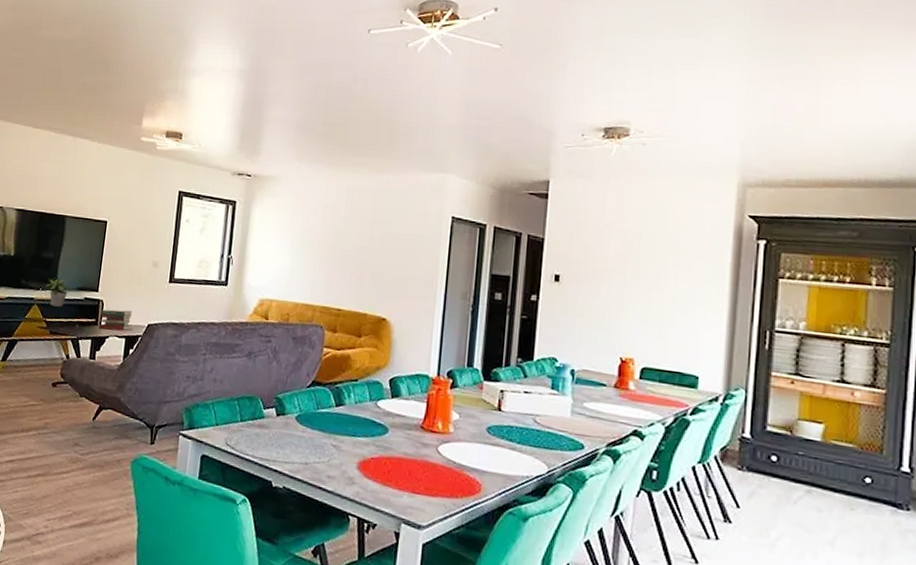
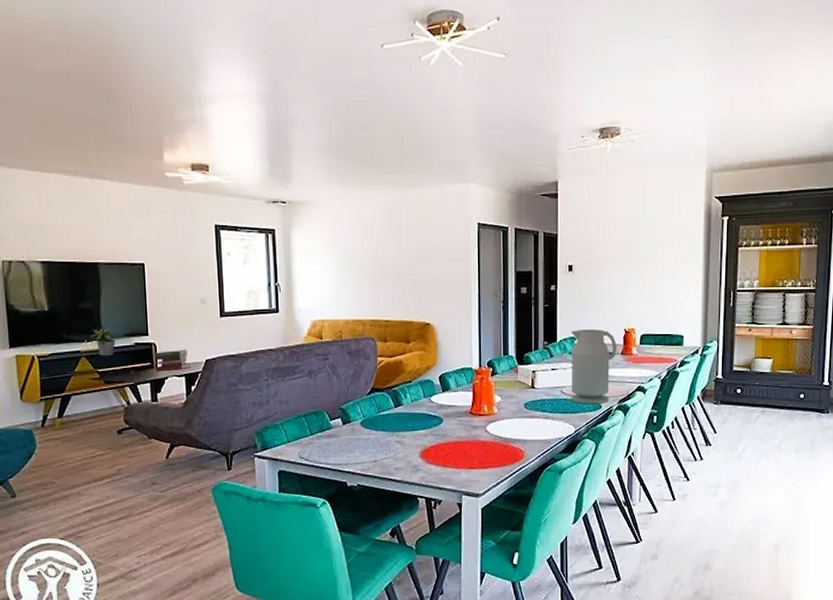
water jug: none [545,350,609,444] -> present [570,329,617,404]

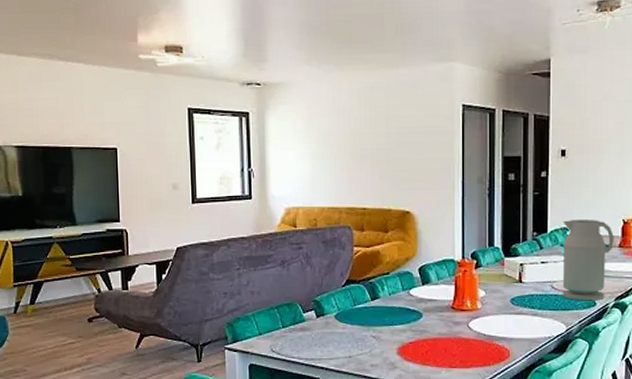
potted plant: present [90,327,116,356] -> none [62,213,88,242]
books: present [154,349,190,372] -> none [126,236,161,260]

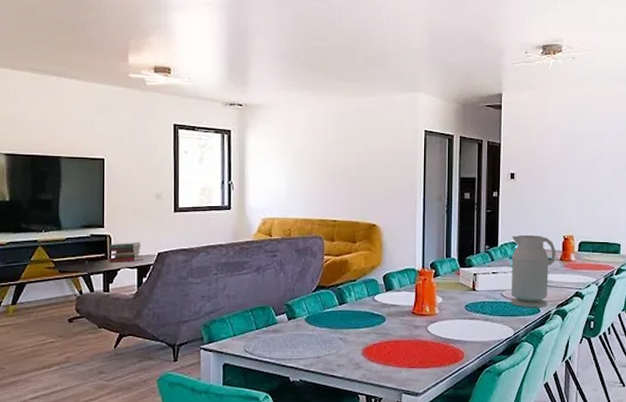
books: none [126,236,161,260] -> present [109,242,143,263]

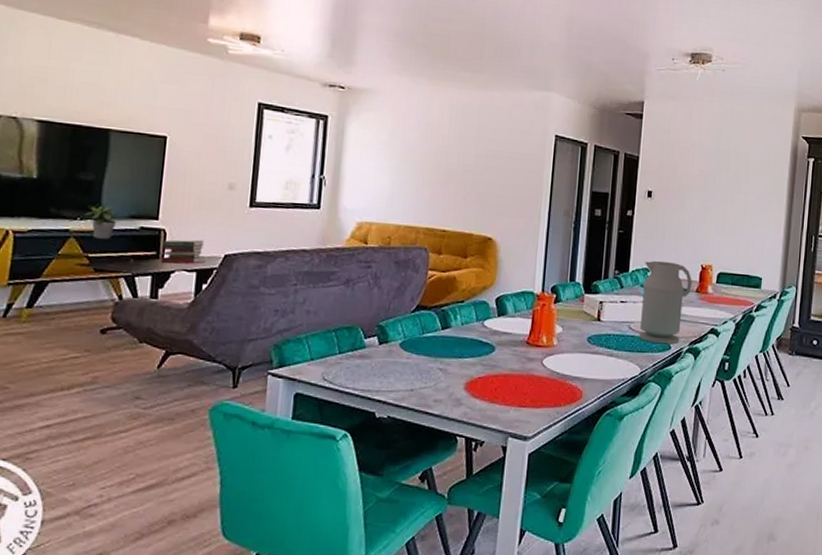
potted plant: none [47,218,73,246] -> present [84,204,118,239]

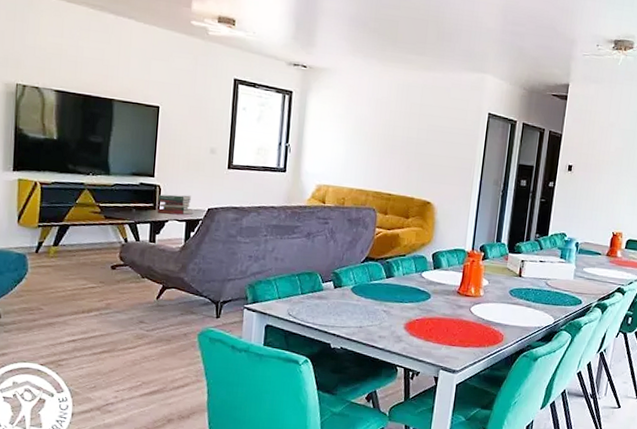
potted plant: present [84,204,118,239] -> none [95,162,122,192]
water jug: present [638,261,692,345] -> none [554,227,604,300]

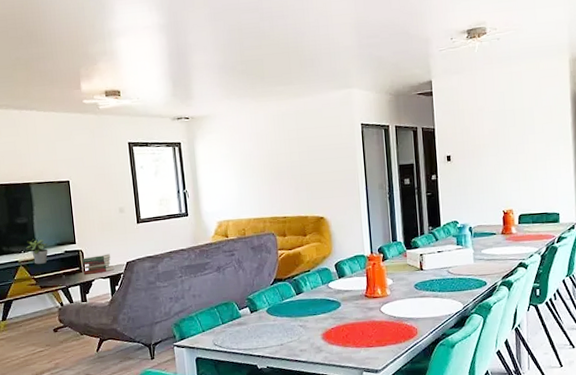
potted plant: none [95,162,122,192] -> present [26,239,49,264]

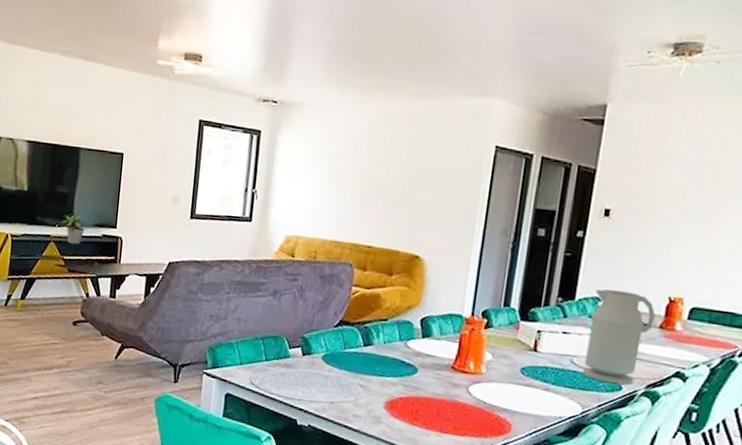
books: present [82,253,114,276] -> none [118,246,153,270]
water jug: none [453,212,497,282] -> present [582,289,656,385]

